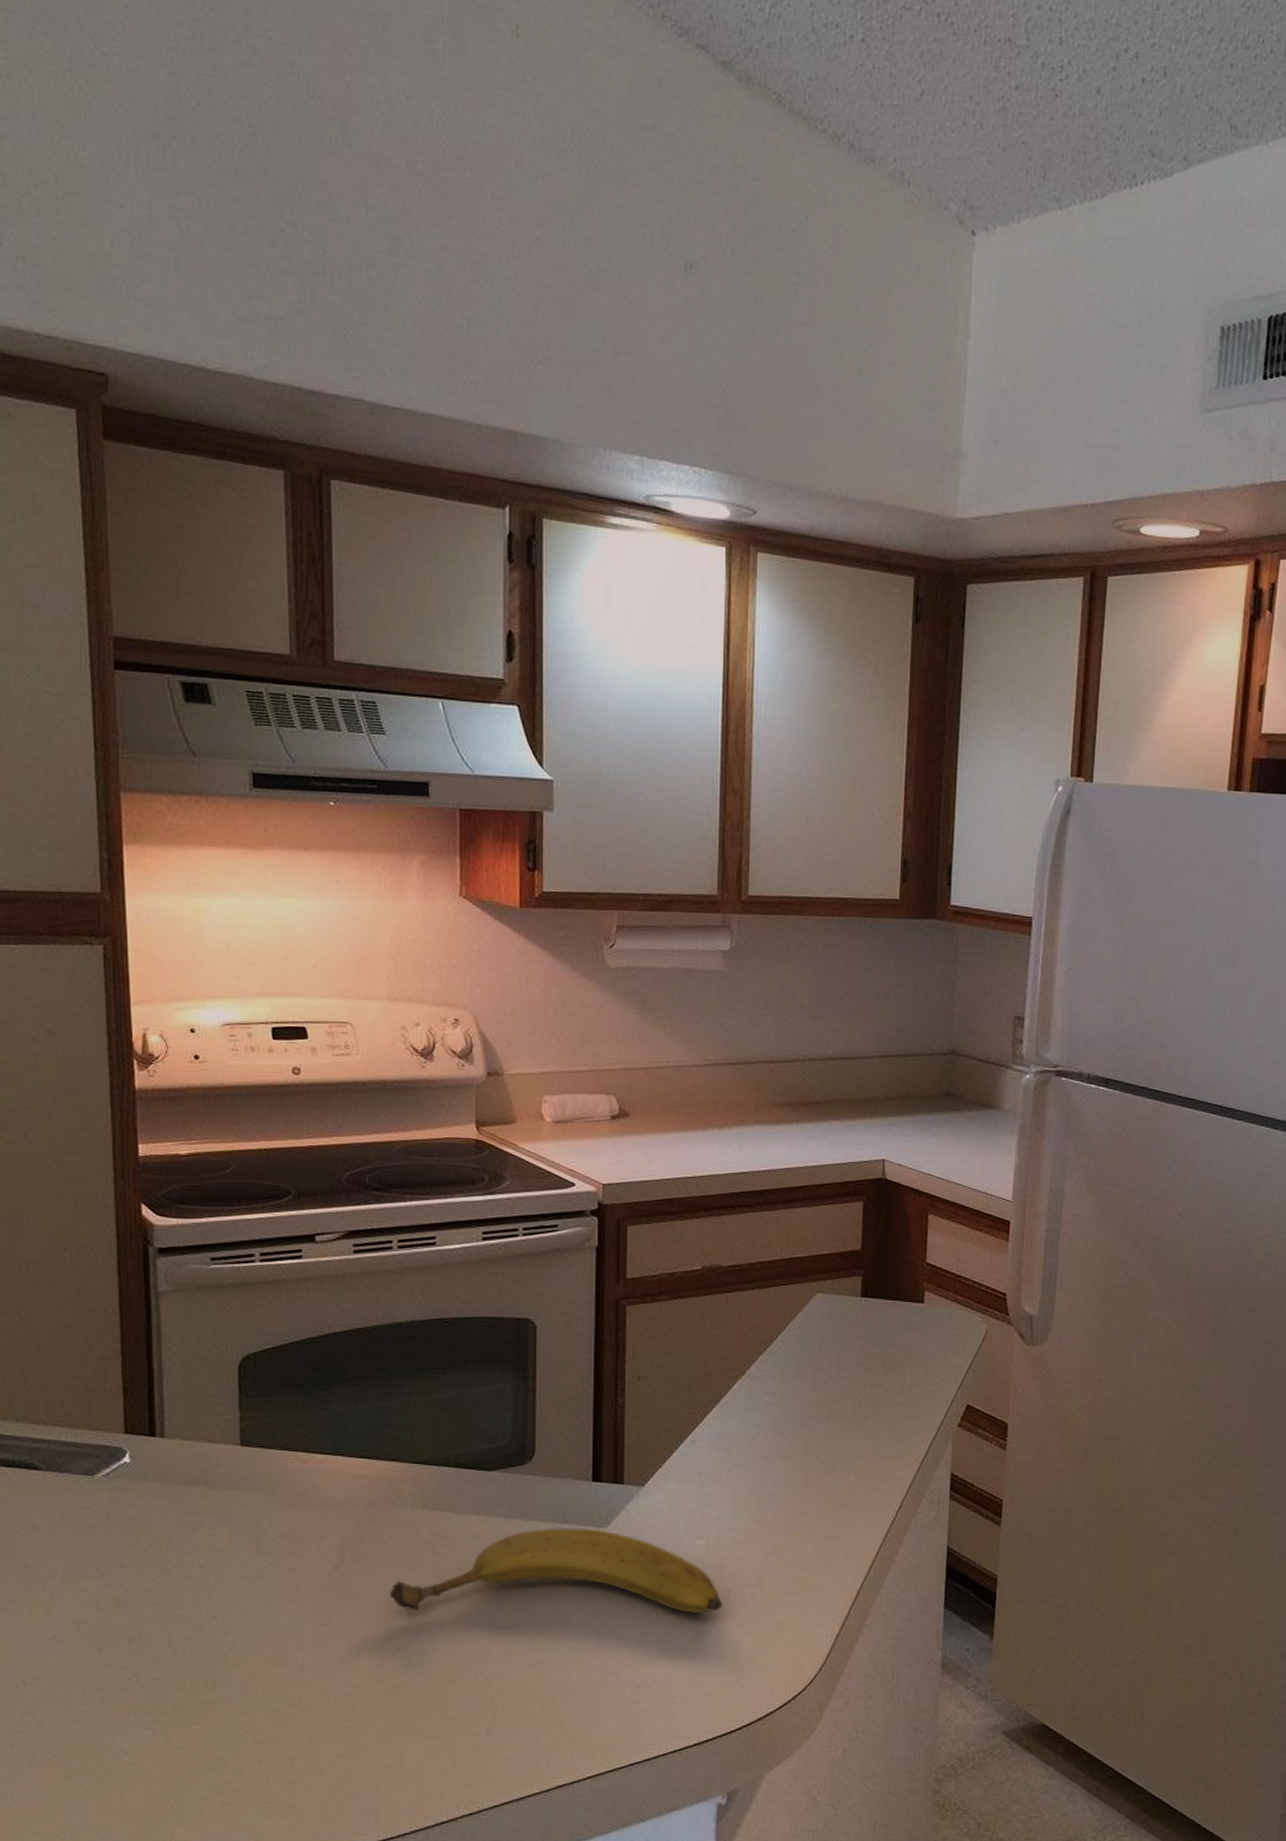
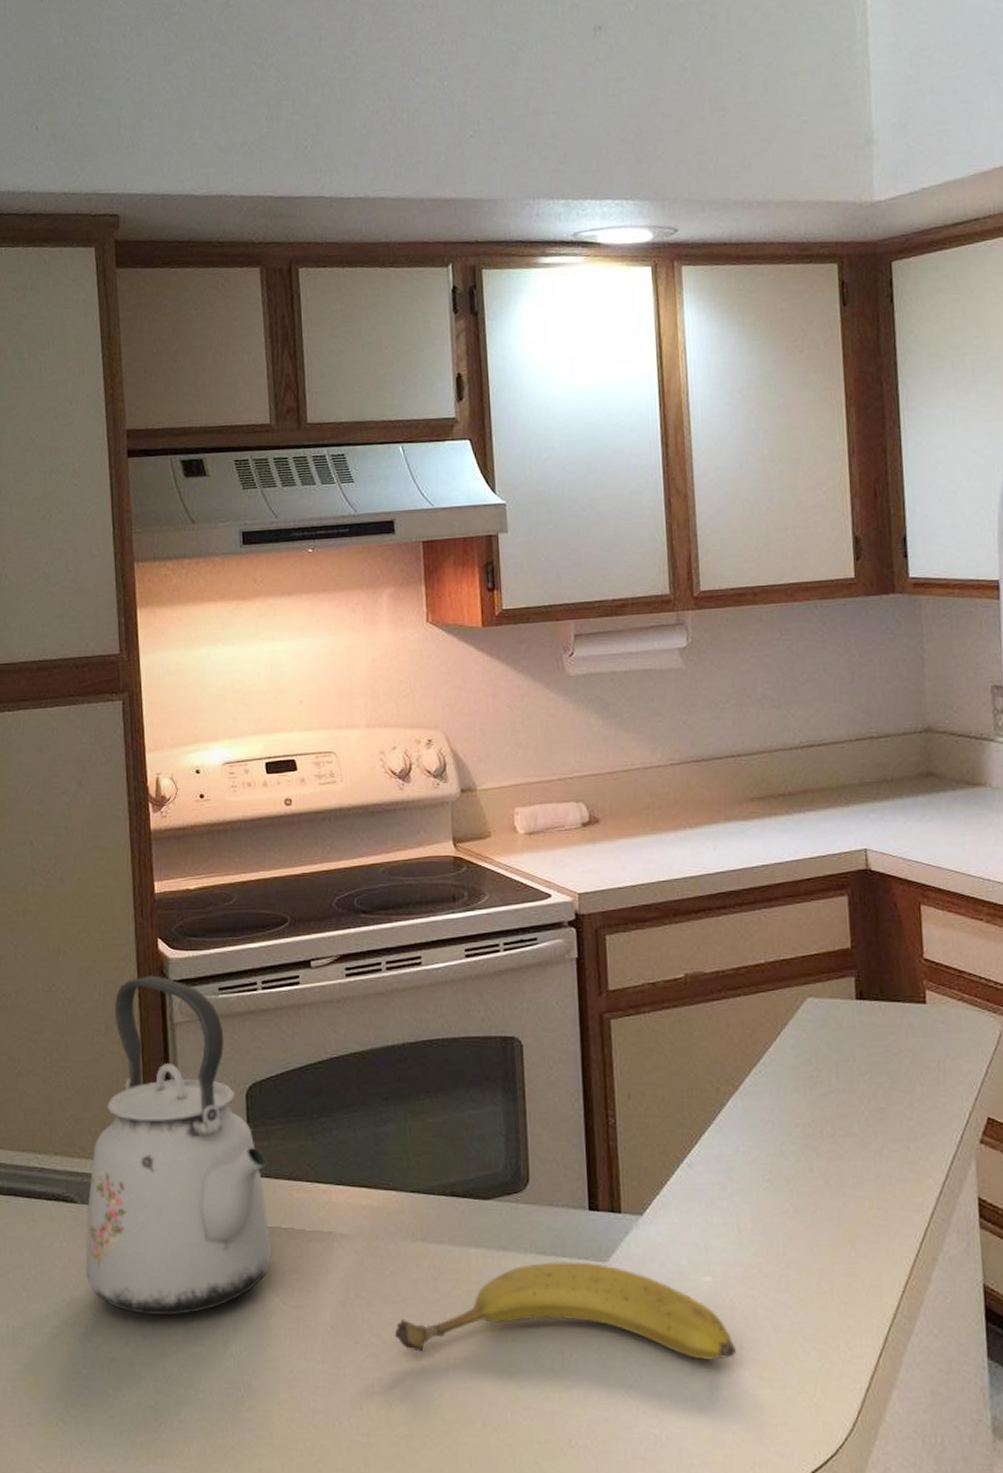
kettle: none [51,1241,262,1580] -> present [86,975,272,1316]

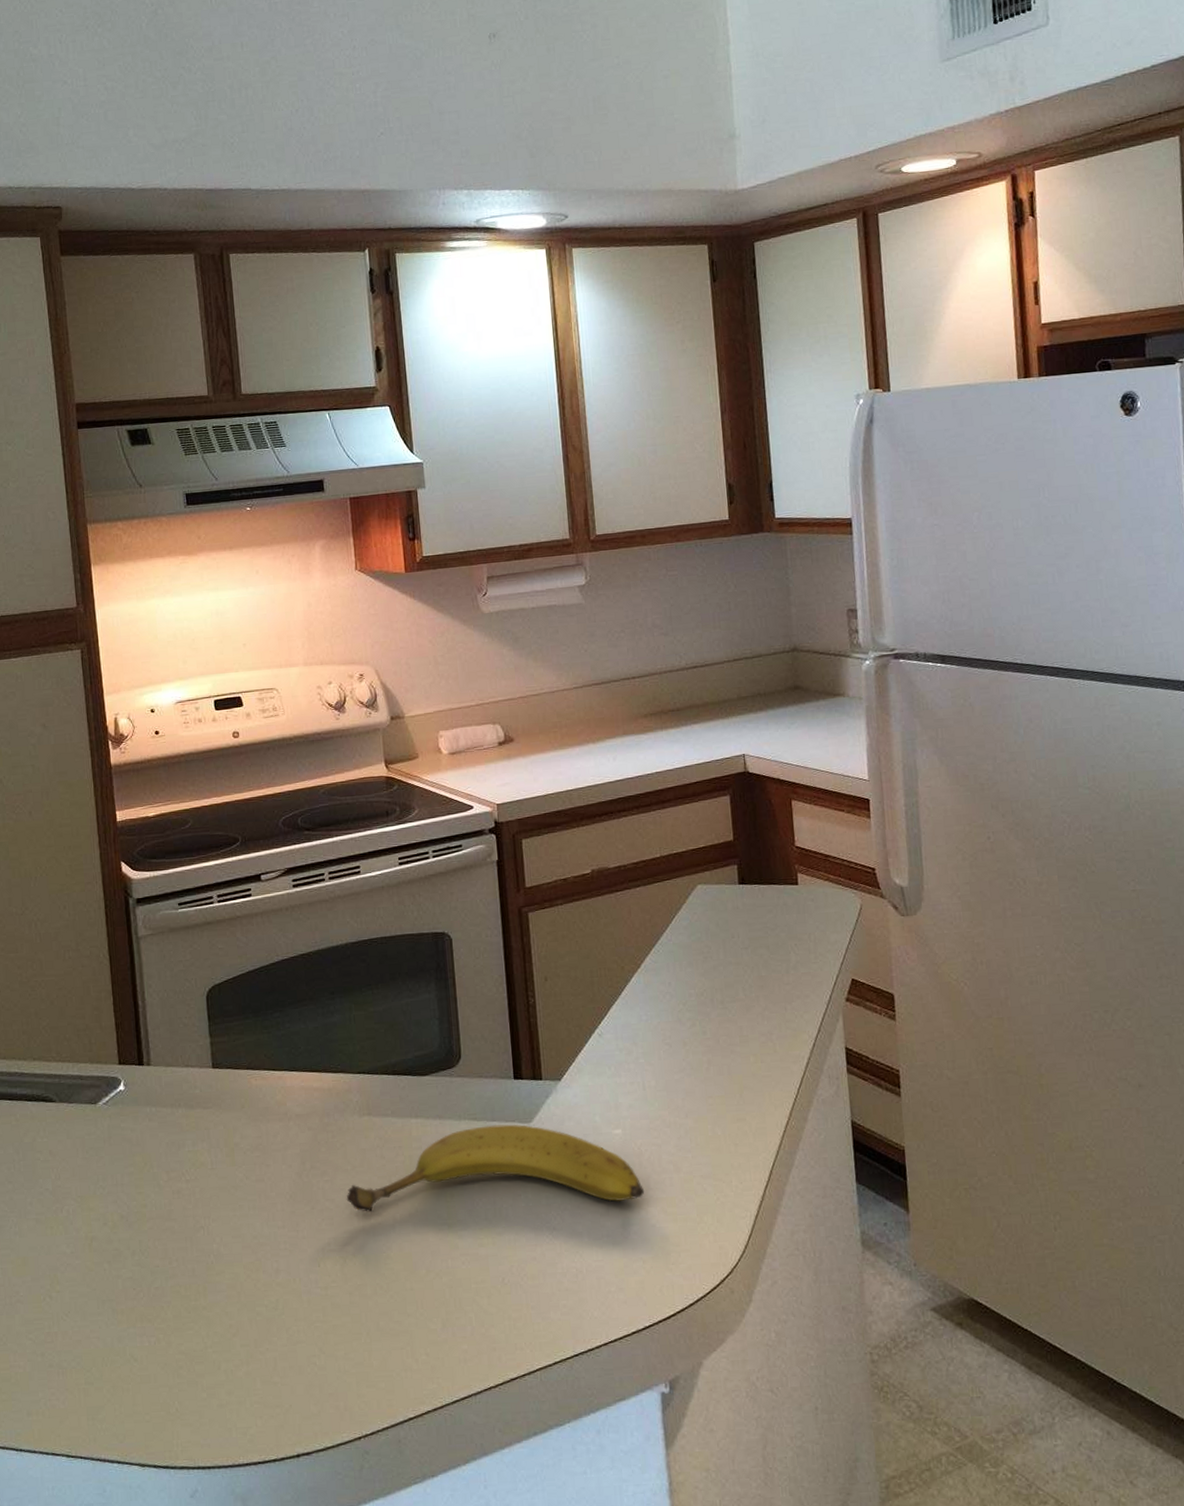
kettle: present [86,975,272,1316] -> none [65,895,235,1197]

